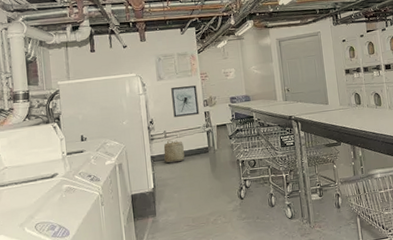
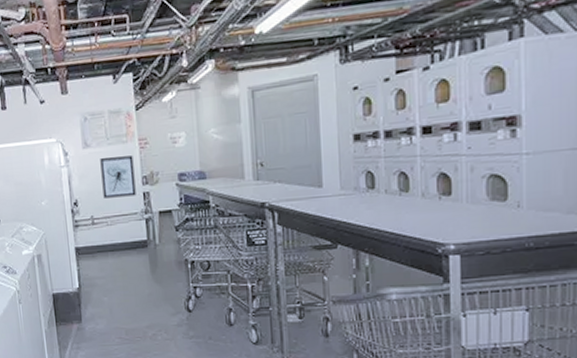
basket: present [163,140,185,164] -> none [90,228,117,258]

